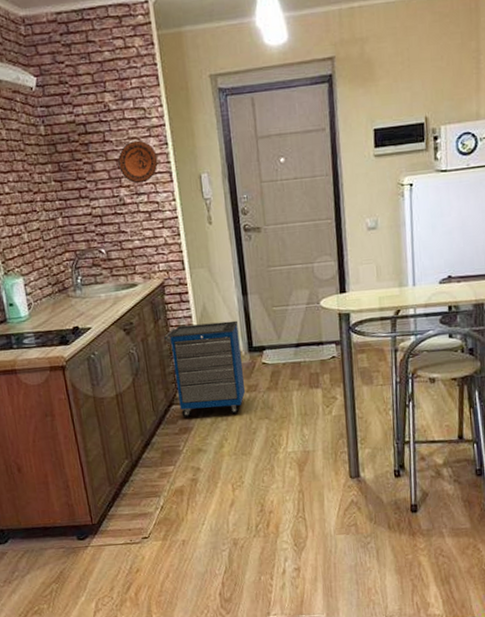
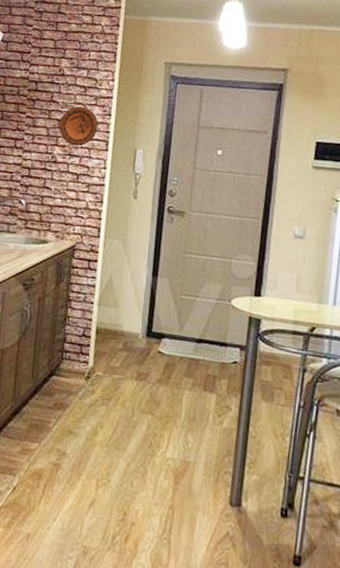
cabinet: present [163,320,246,418] -> none [60,293,141,401]

